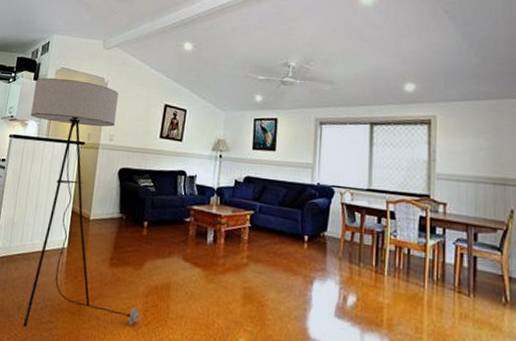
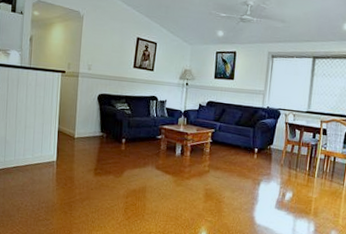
floor lamp: present [22,77,141,328] -> none [11,10,123,224]

